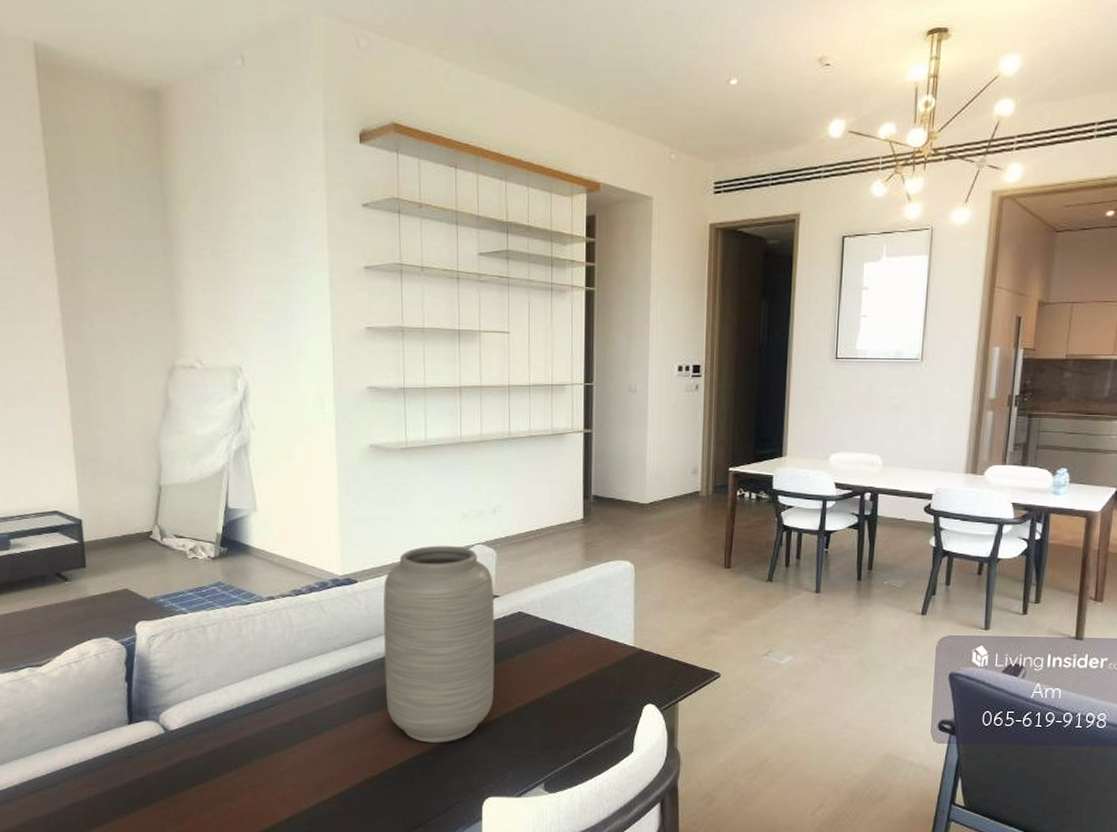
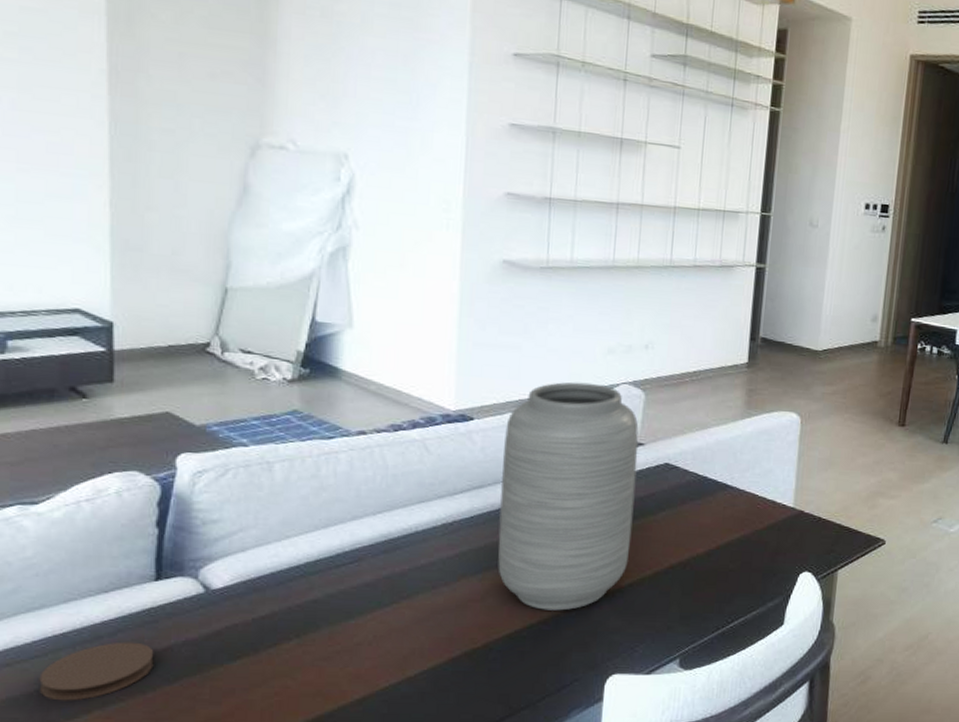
coaster: none [54,773,133,821] -> present [39,642,154,701]

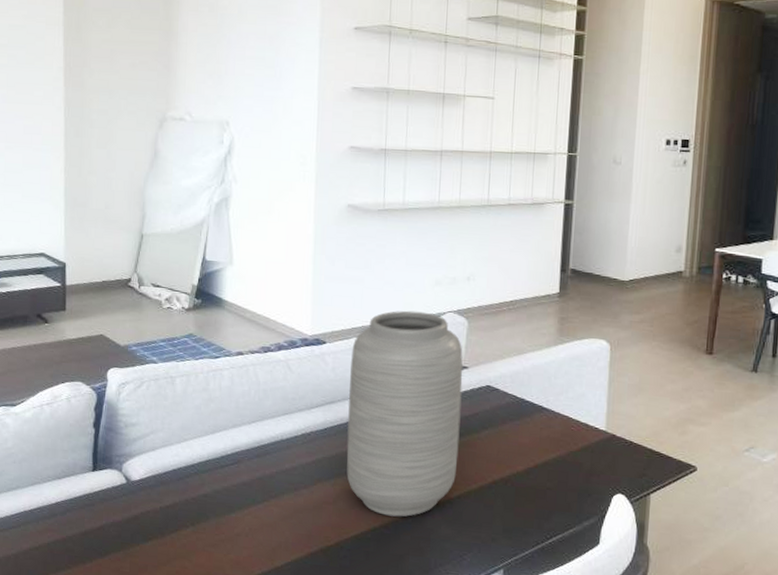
coaster: present [39,642,154,701] -> none [14,520,91,565]

